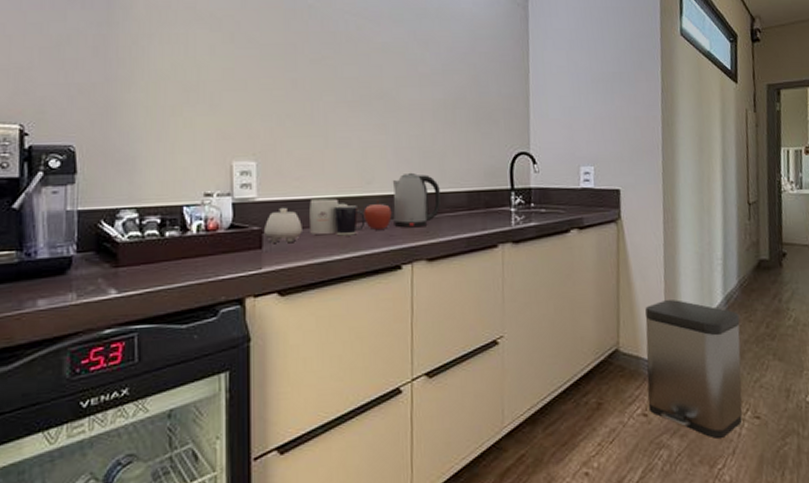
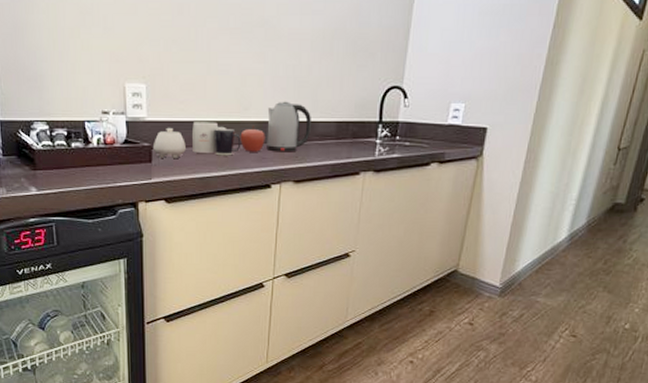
pedal bin: present [645,300,743,438] -> none [475,233,580,348]

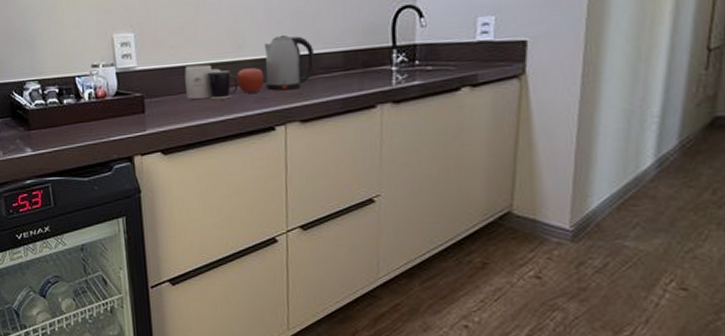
sugar bowl: present [152,127,186,159] -> none [145,74,179,108]

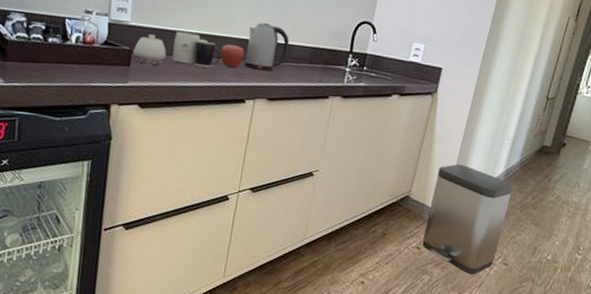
sugar bowl: none [145,74,179,108] -> present [132,33,166,66]
pedal bin: none [543,162,675,306] -> present [422,164,513,274]

